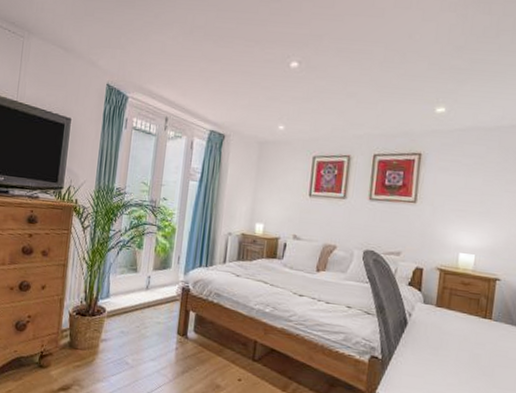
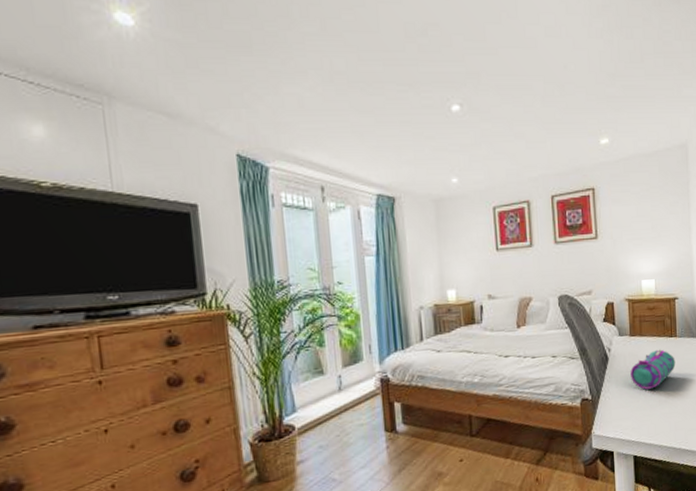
pencil case: none [429,327,486,367] -> present [630,349,676,390]

